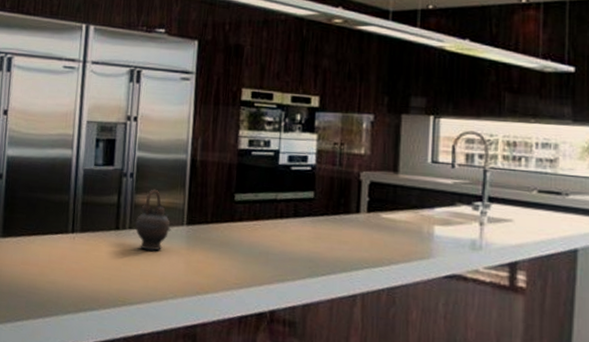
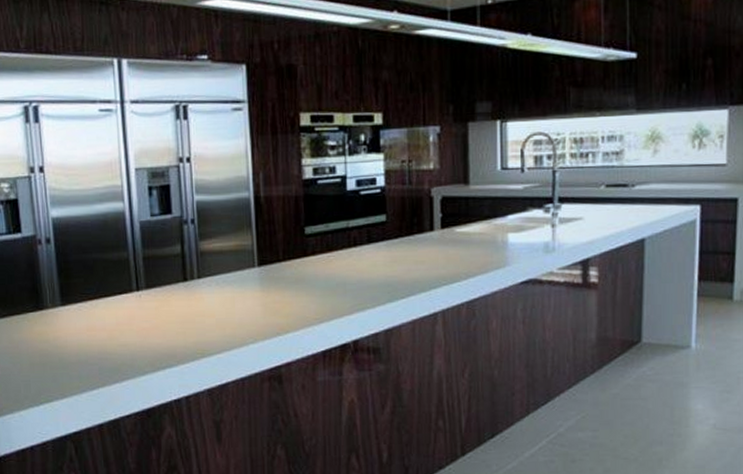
teapot: present [135,189,171,251] -> none [203,233,243,298]

